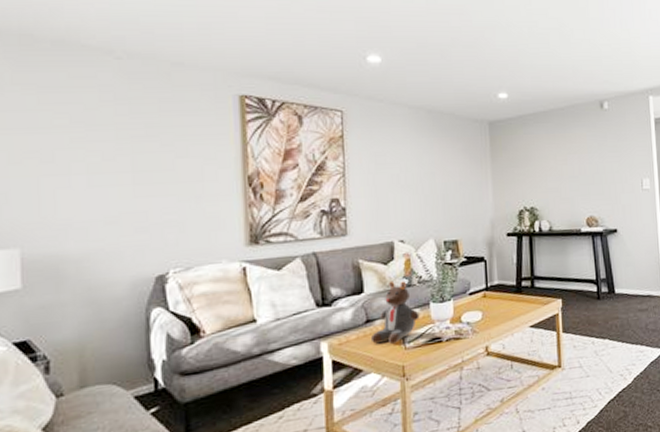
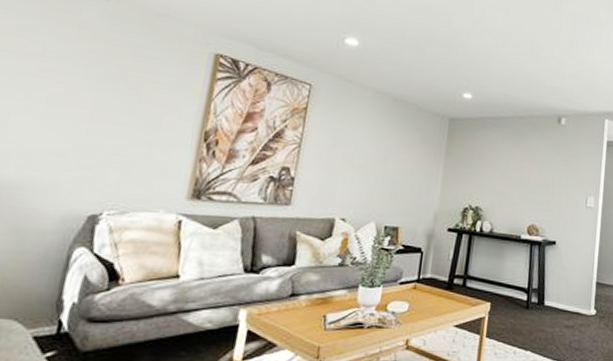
teddy bear: present [370,280,420,345] -> none [291,257,346,323]

